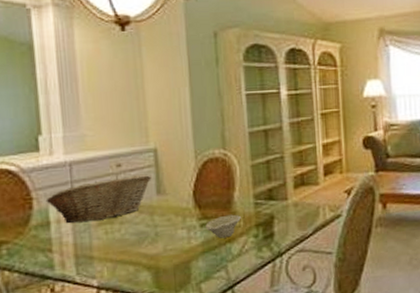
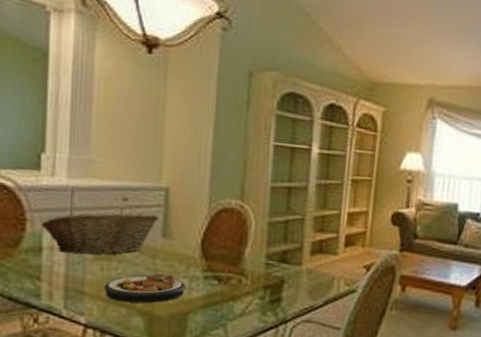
plate: none [110,227,185,261] -> present [104,273,186,304]
bowl: present [205,214,241,239] -> none [209,271,249,295]

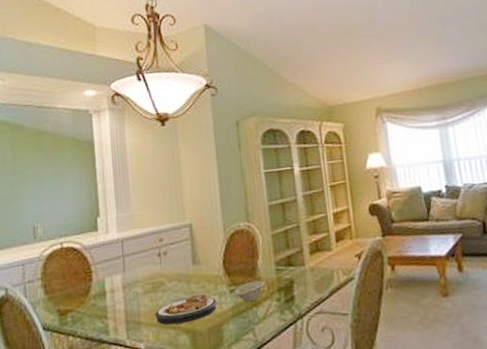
fruit basket: present [40,211,159,255] -> none [102,246,188,292]
bowl: none [209,271,249,295] -> present [234,280,265,303]

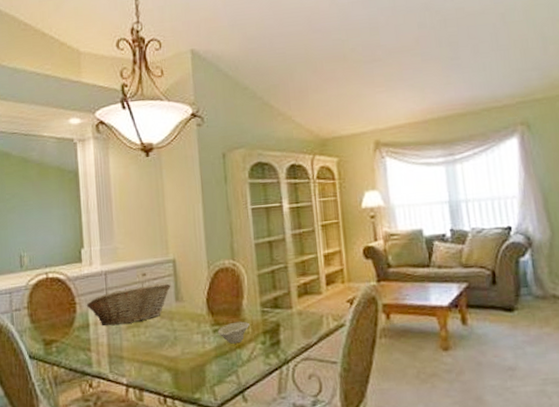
fruit basket: none [102,246,188,292] -> present [86,282,171,326]
plate: present [155,294,217,325] -> none [137,332,200,362]

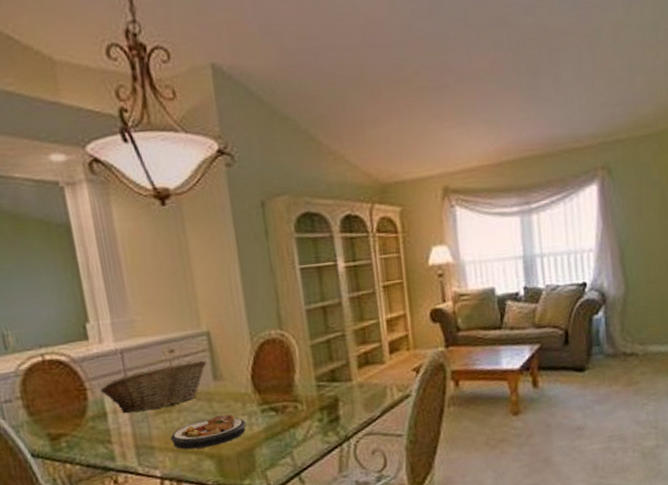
plate: none [137,332,200,362] -> present [170,414,246,450]
bowl: present [218,321,249,344] -> none [267,398,304,424]

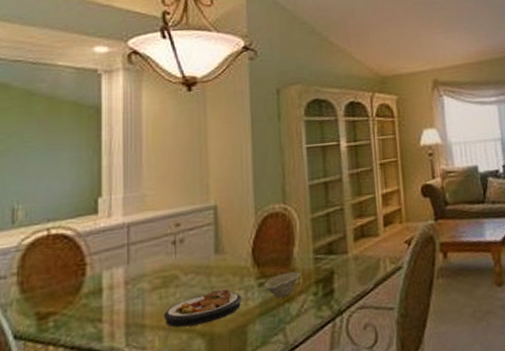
fruit basket: present [100,359,207,413] -> none [100,232,210,289]
bowl: none [267,398,304,424] -> present [264,271,300,298]

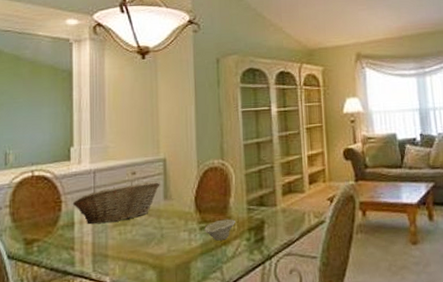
fruit basket: none [100,232,210,289] -> present [72,181,160,224]
plate: present [164,288,242,328] -> none [123,229,186,260]

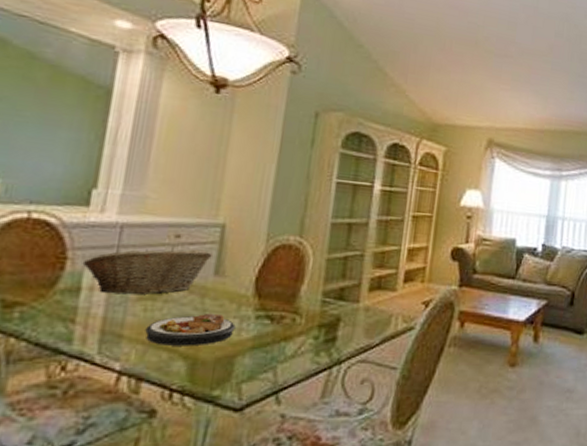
plate: none [123,229,186,260] -> present [145,313,236,346]
bowl: present [204,219,235,241] -> none [261,309,304,335]

